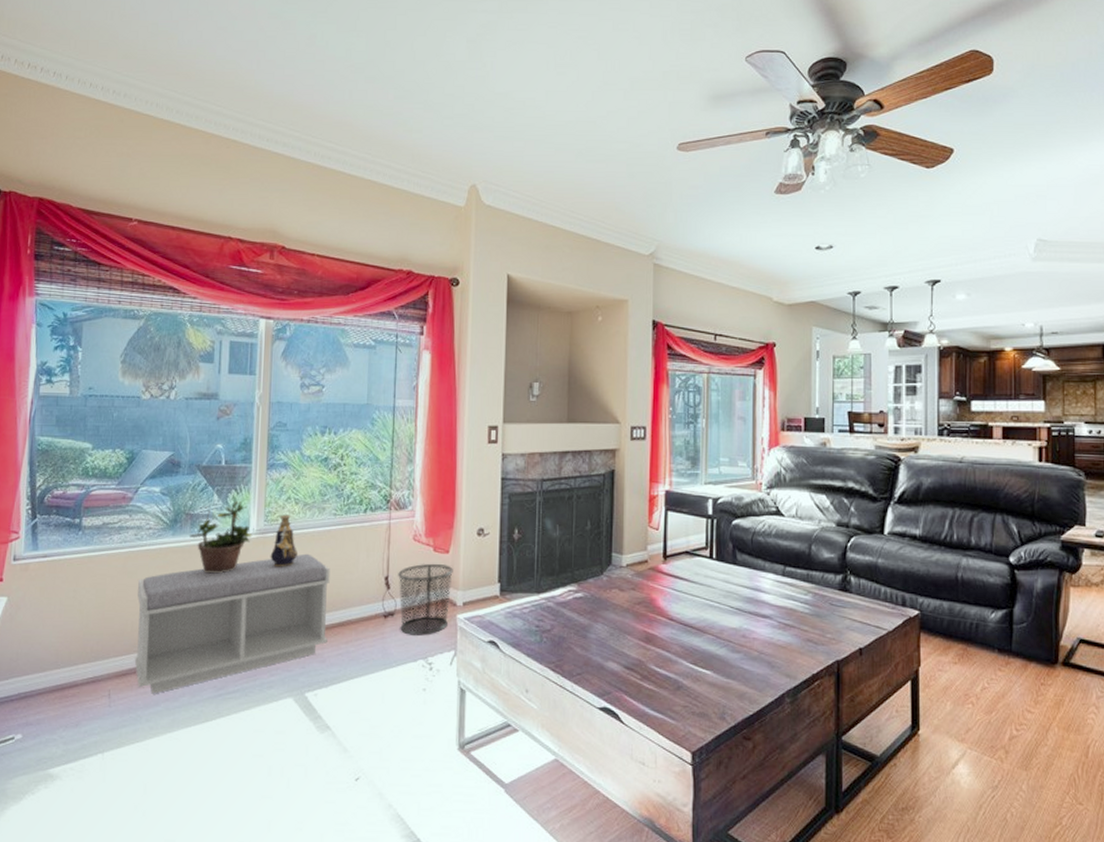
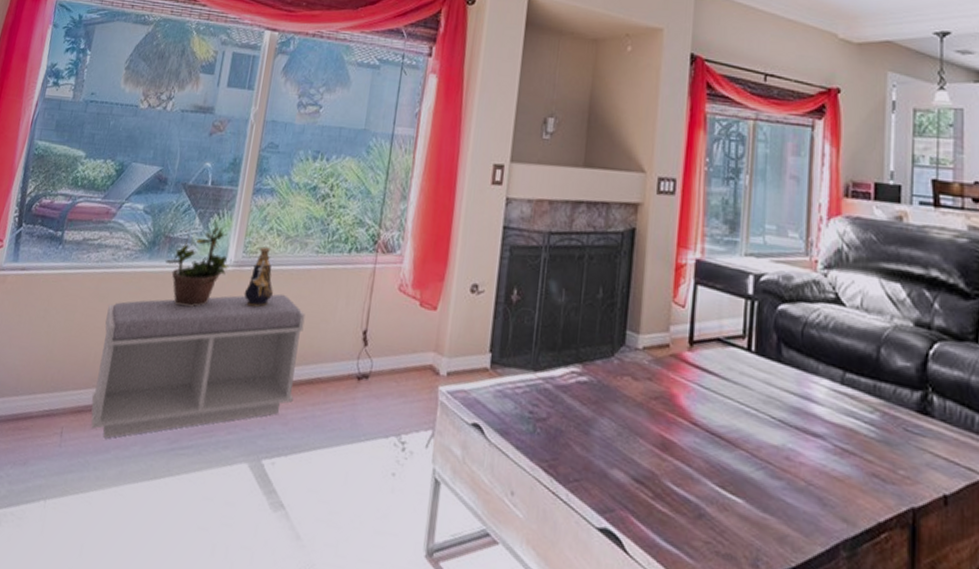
waste bin: present [398,563,453,635] -> none [373,320,440,407]

